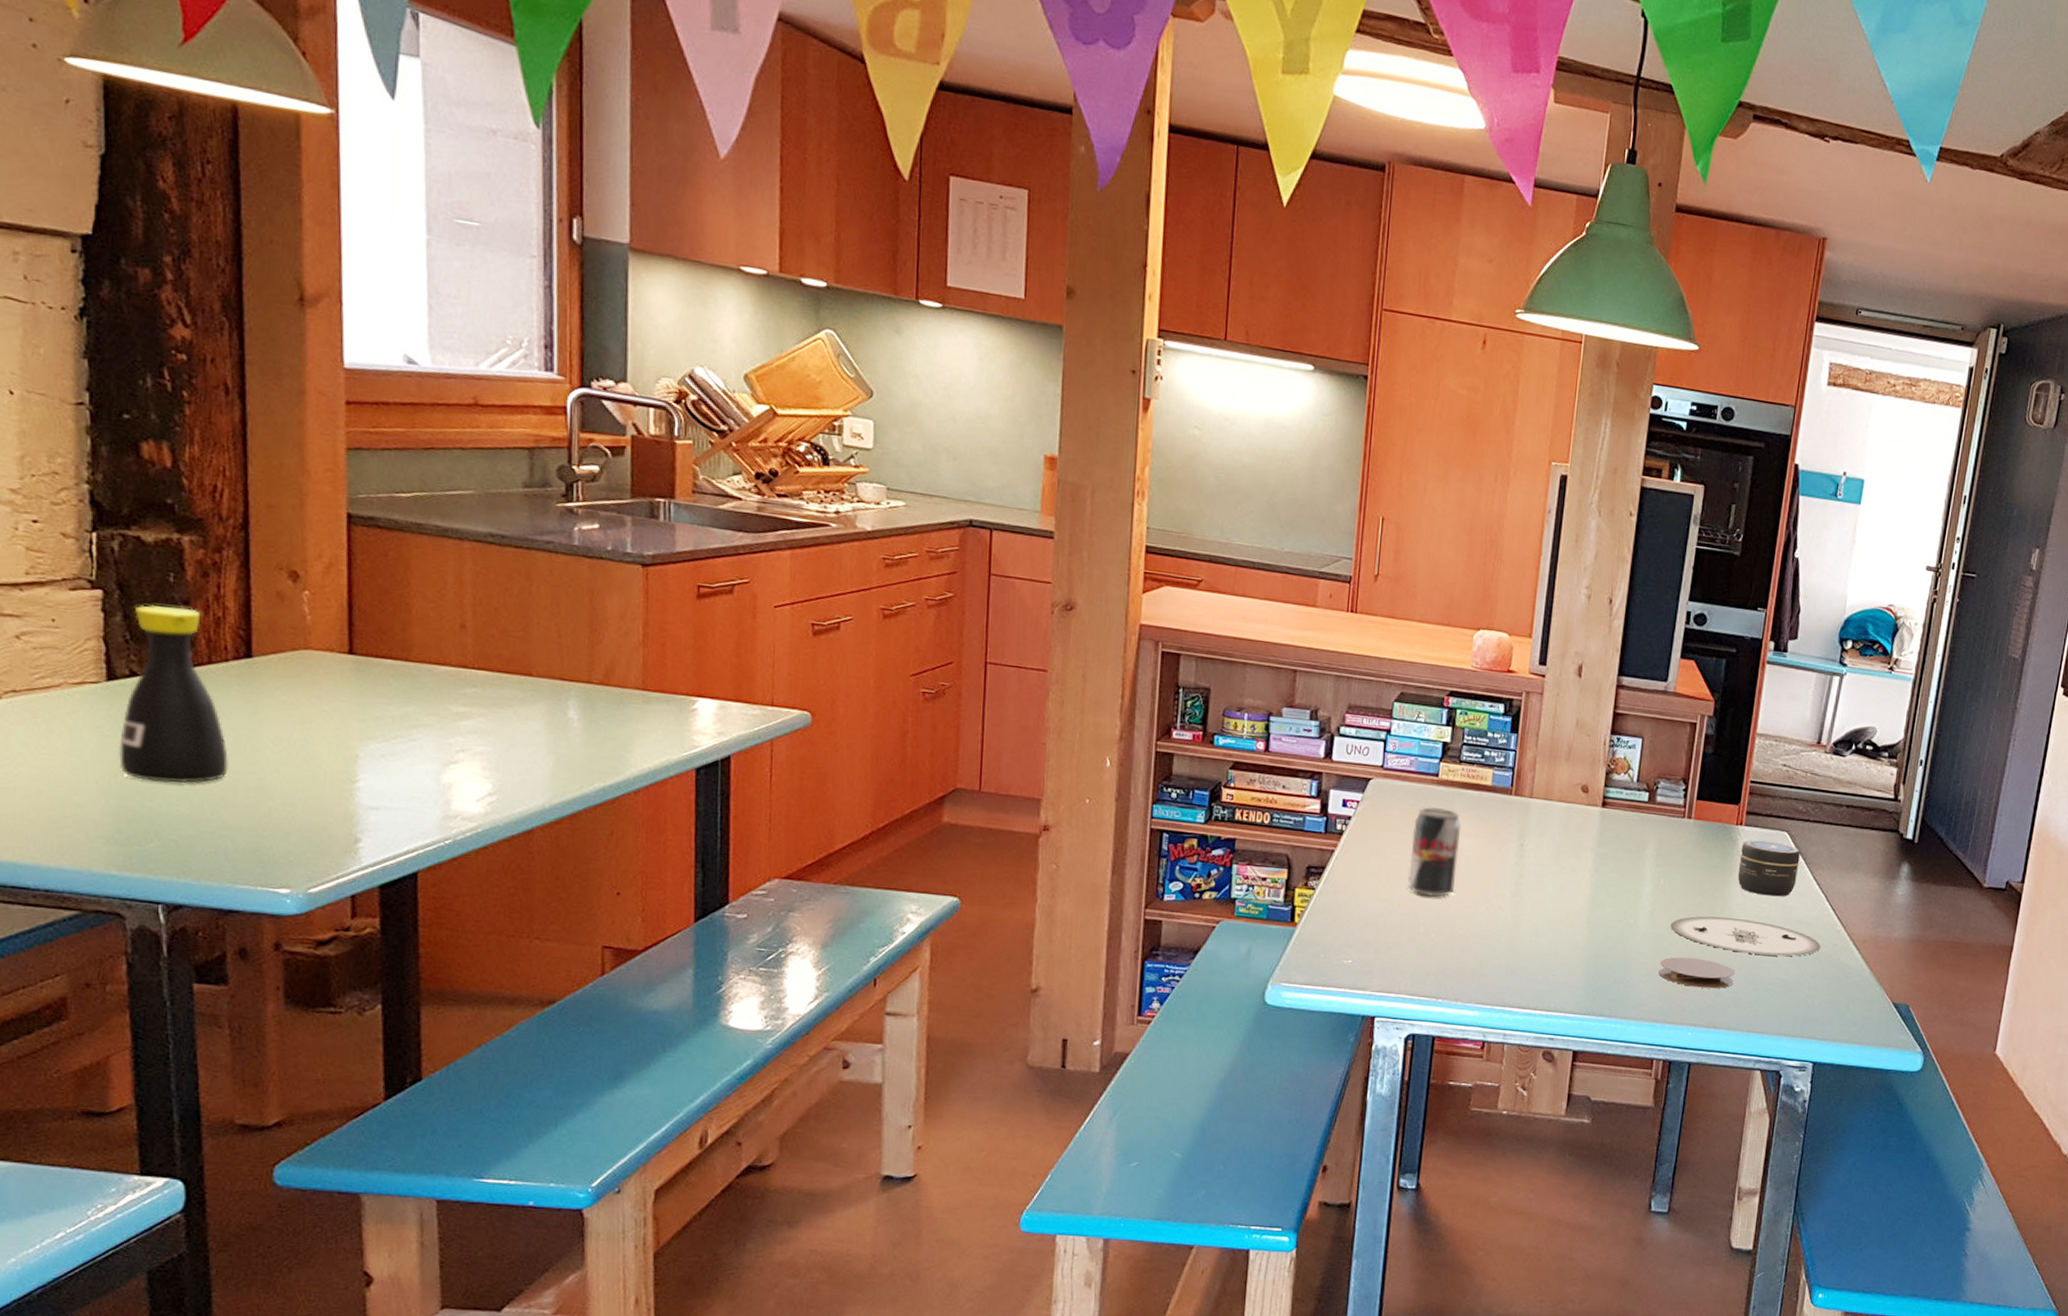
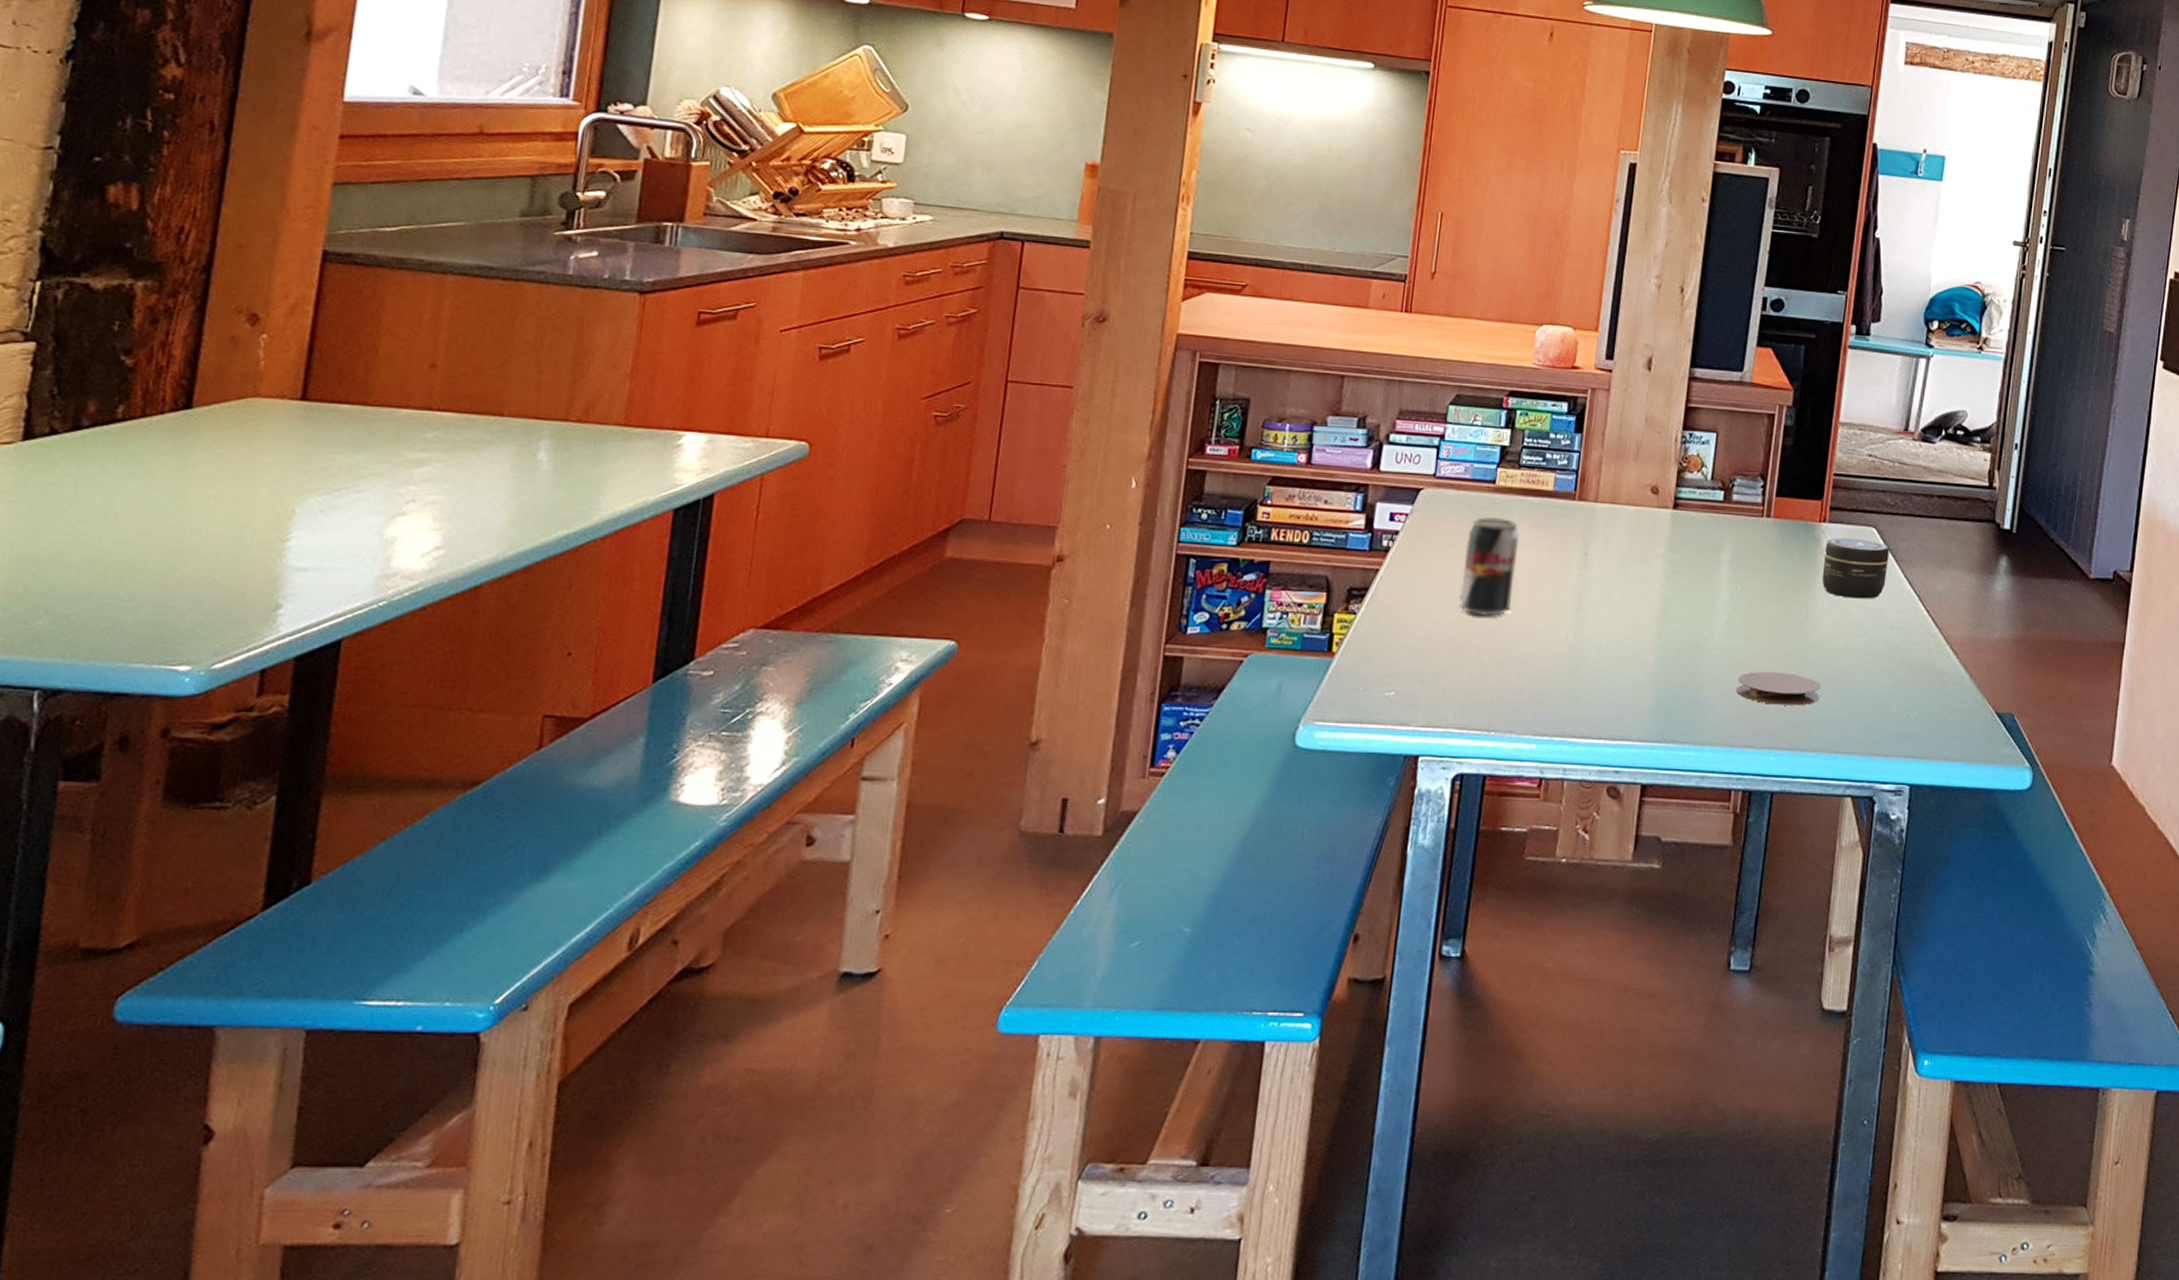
bottle: present [119,605,228,784] -> none [18,357,146,551]
plate: present [1670,916,1821,957] -> none [1749,624,1914,666]

